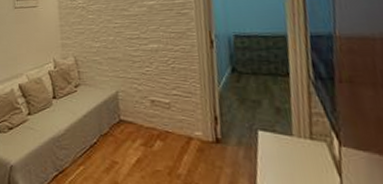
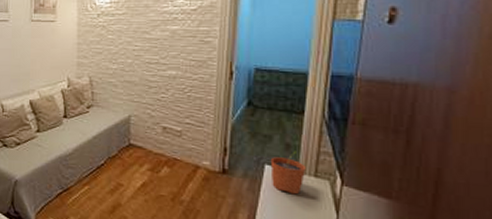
plant pot: none [262,114,301,160] -> present [270,151,307,195]

